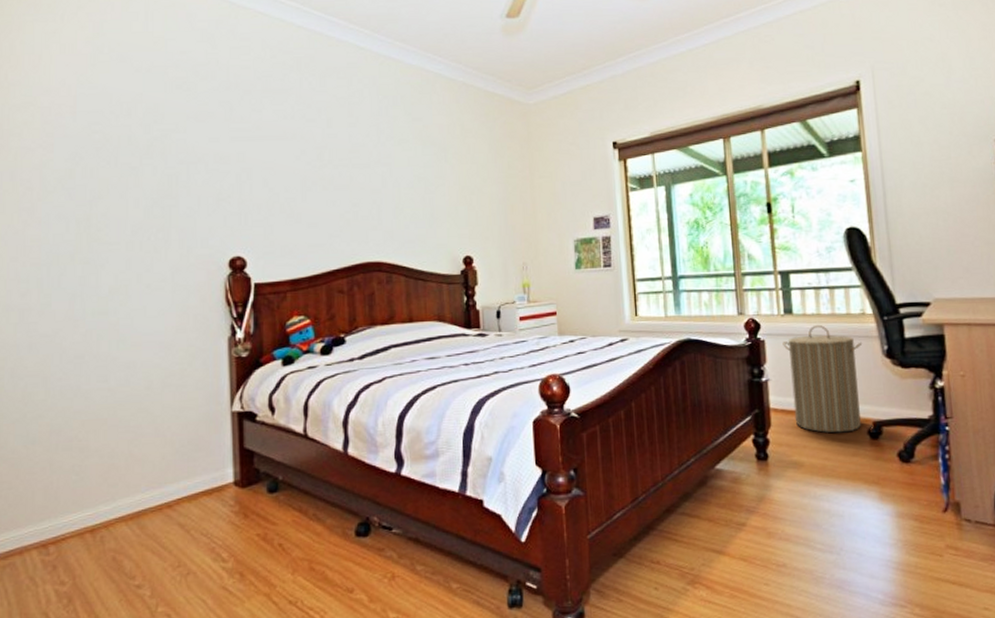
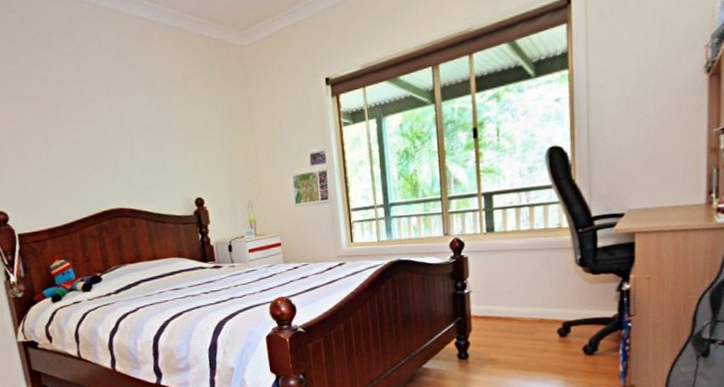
laundry hamper: present [782,325,863,433] -> none [484,240,558,334]

